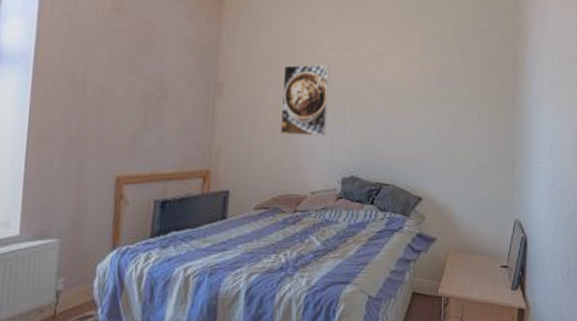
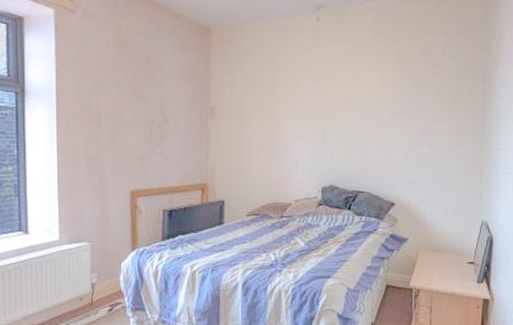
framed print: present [281,64,330,136] -> none [266,85,308,151]

